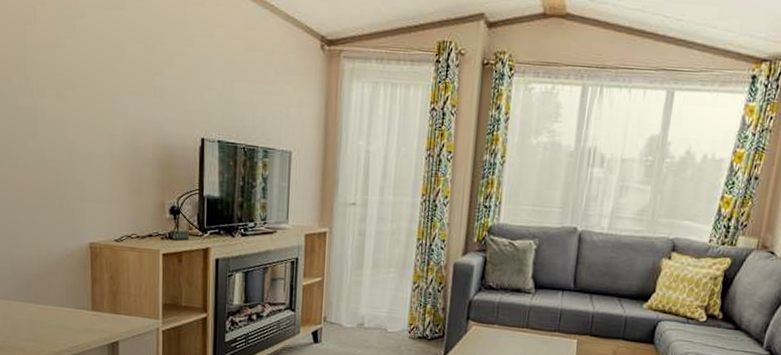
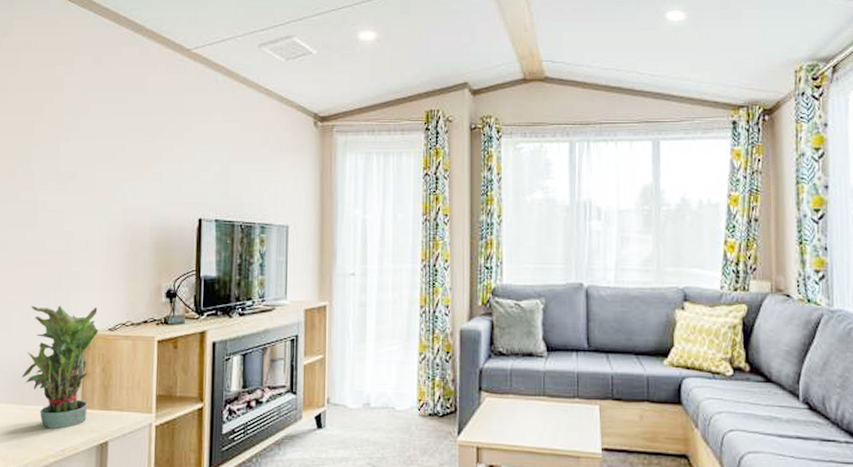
potted plant: none [33,212,105,327] -> present [22,305,99,429]

